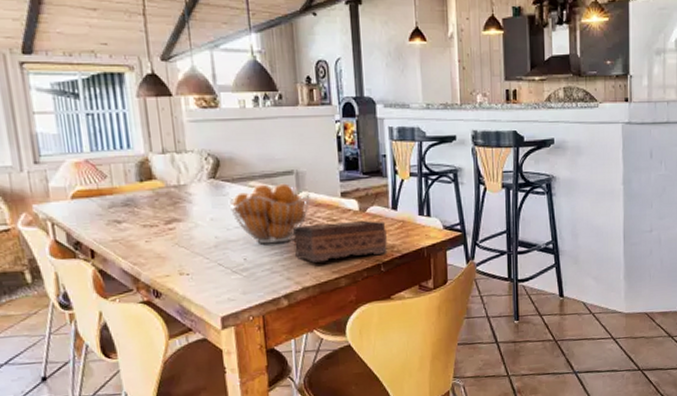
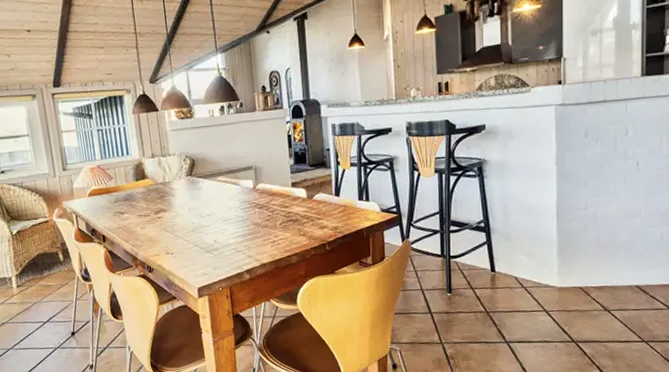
fruit basket: present [228,183,310,243] -> none [202,177,266,228]
tissue box: present [292,220,388,263] -> none [252,206,332,243]

